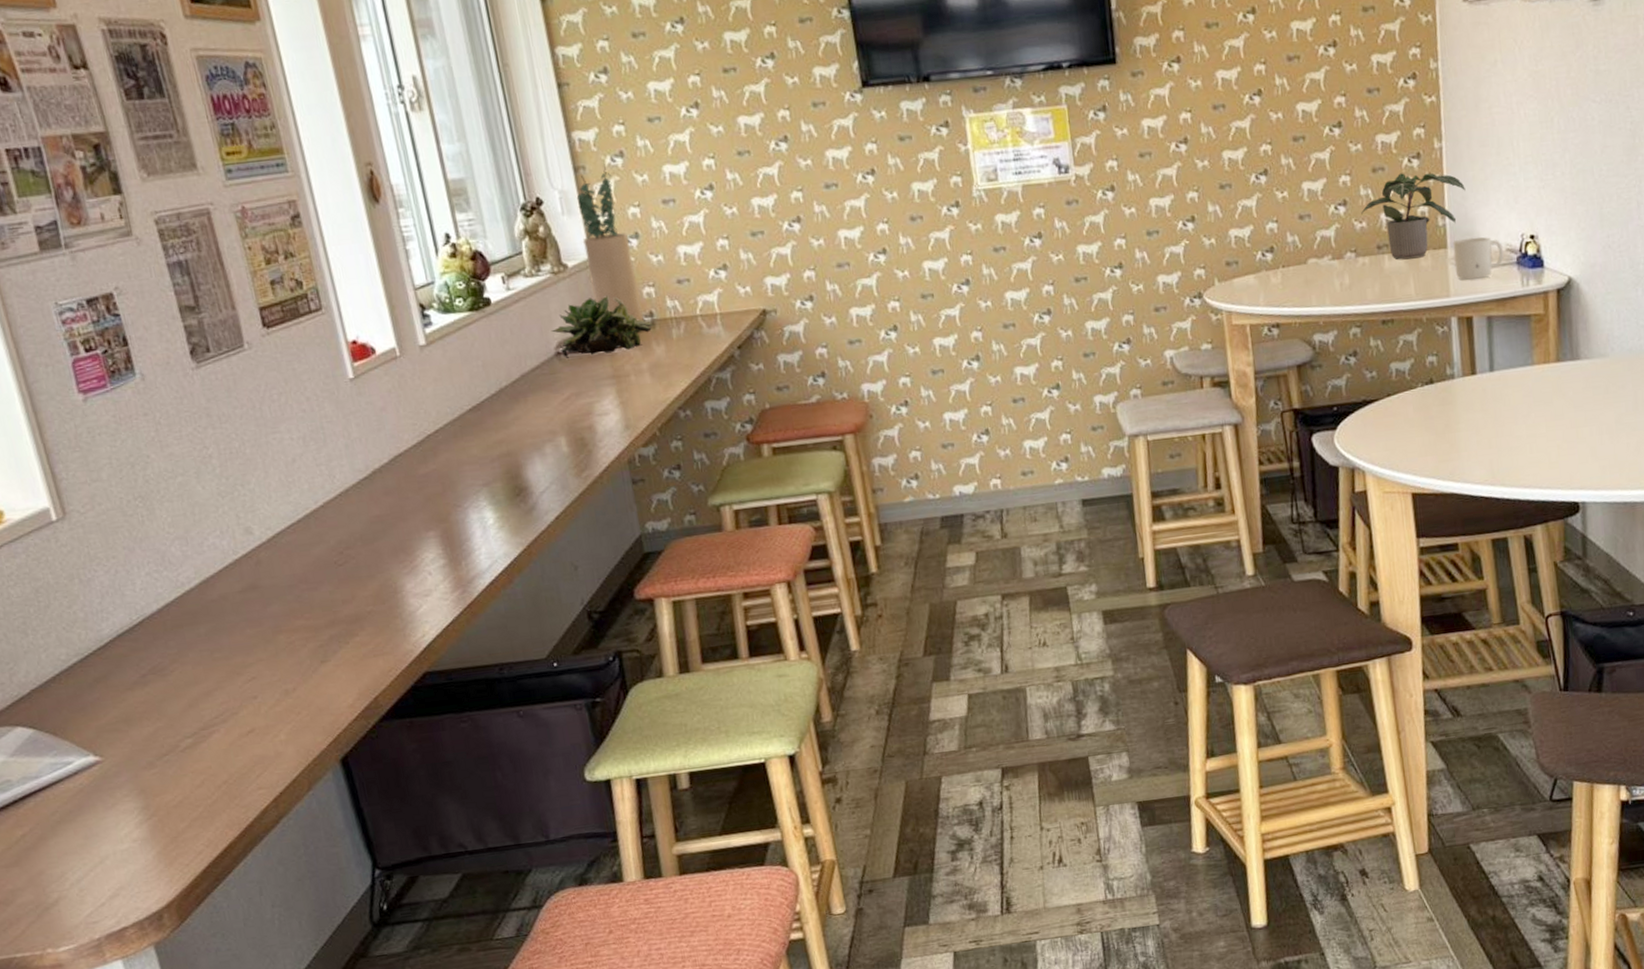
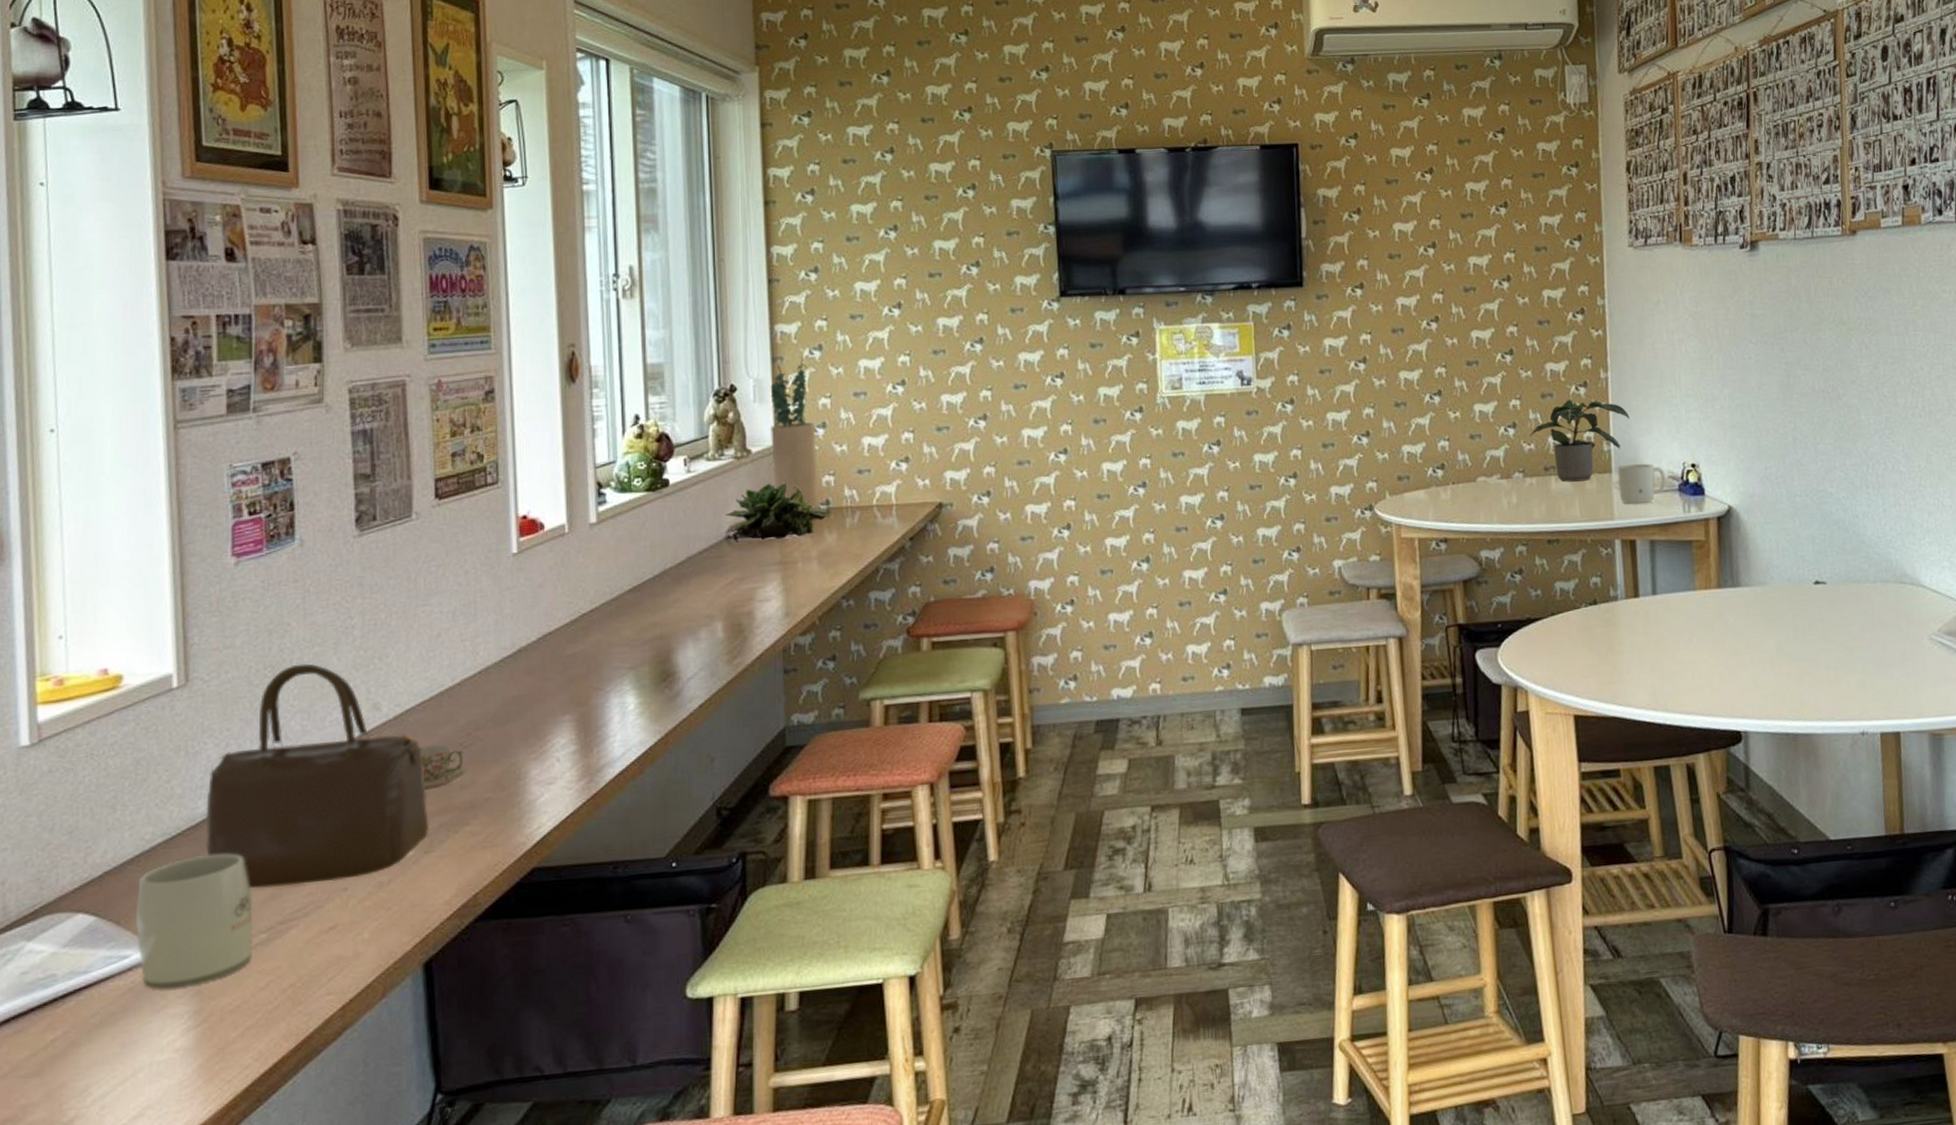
mug: none [64,669,183,790] -> present [136,853,253,989]
handbag: none [106,493,322,700] -> present [205,663,430,889]
teacup: none [297,563,348,606] -> present [420,744,469,790]

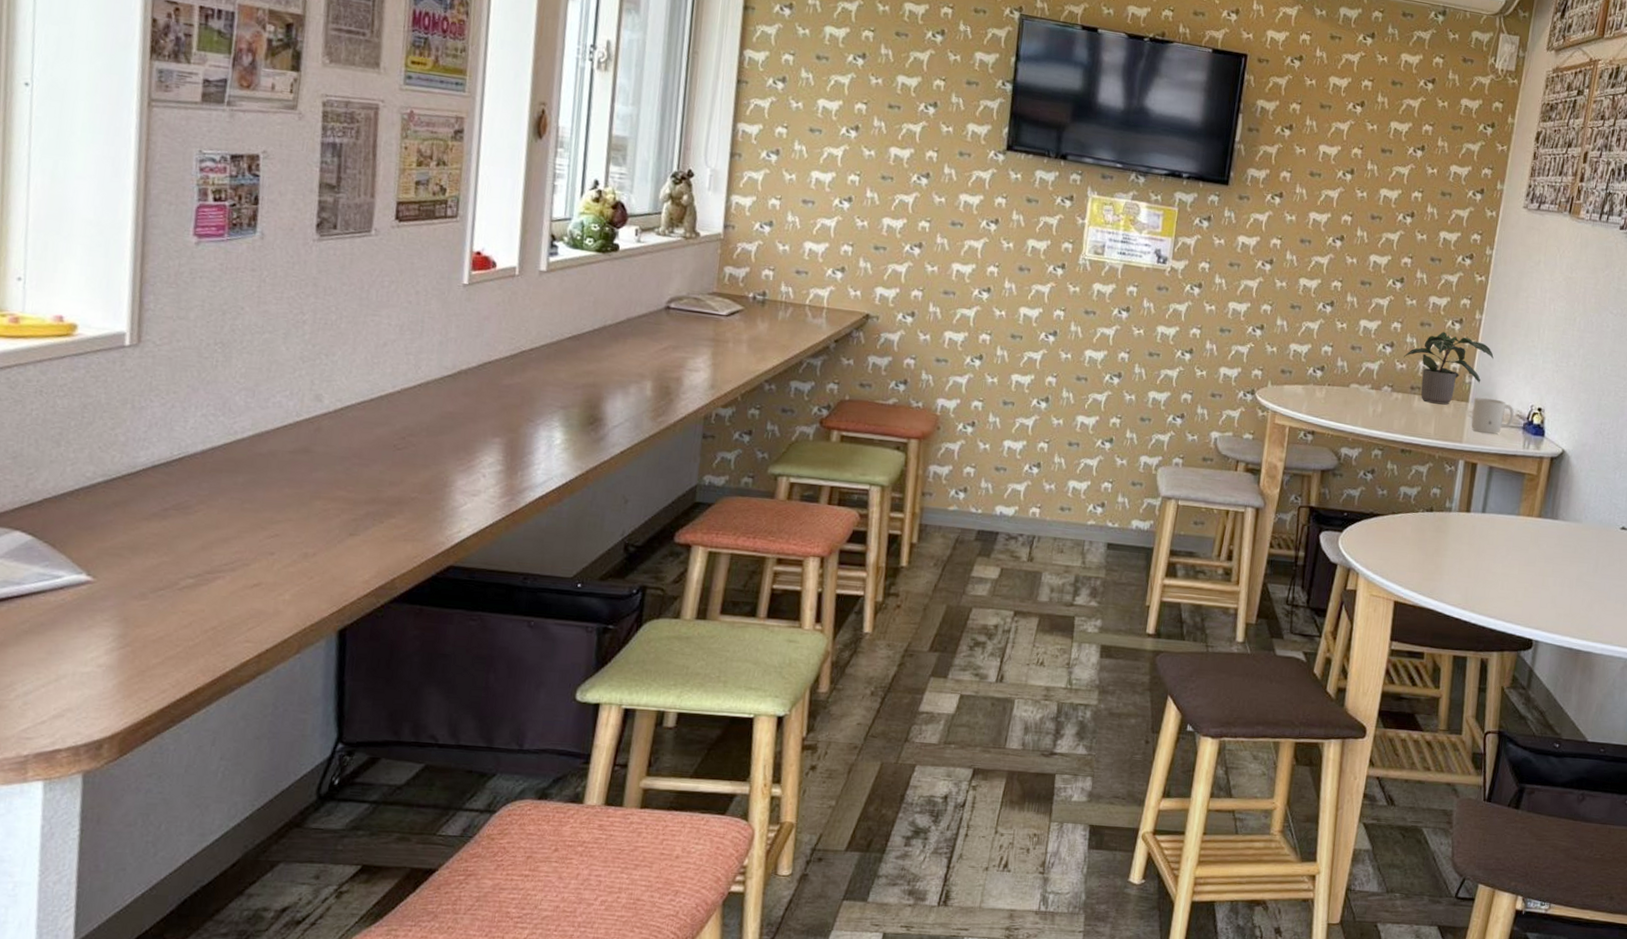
mug: present [136,853,253,989] -> none [70,499,184,613]
handbag: present [205,663,430,889] -> none [143,345,358,546]
teacup: present [420,744,469,790] -> none [355,441,400,481]
succulent plant: present [725,481,829,541] -> none [667,266,764,320]
vase: present [769,356,819,509] -> none [717,156,763,298]

